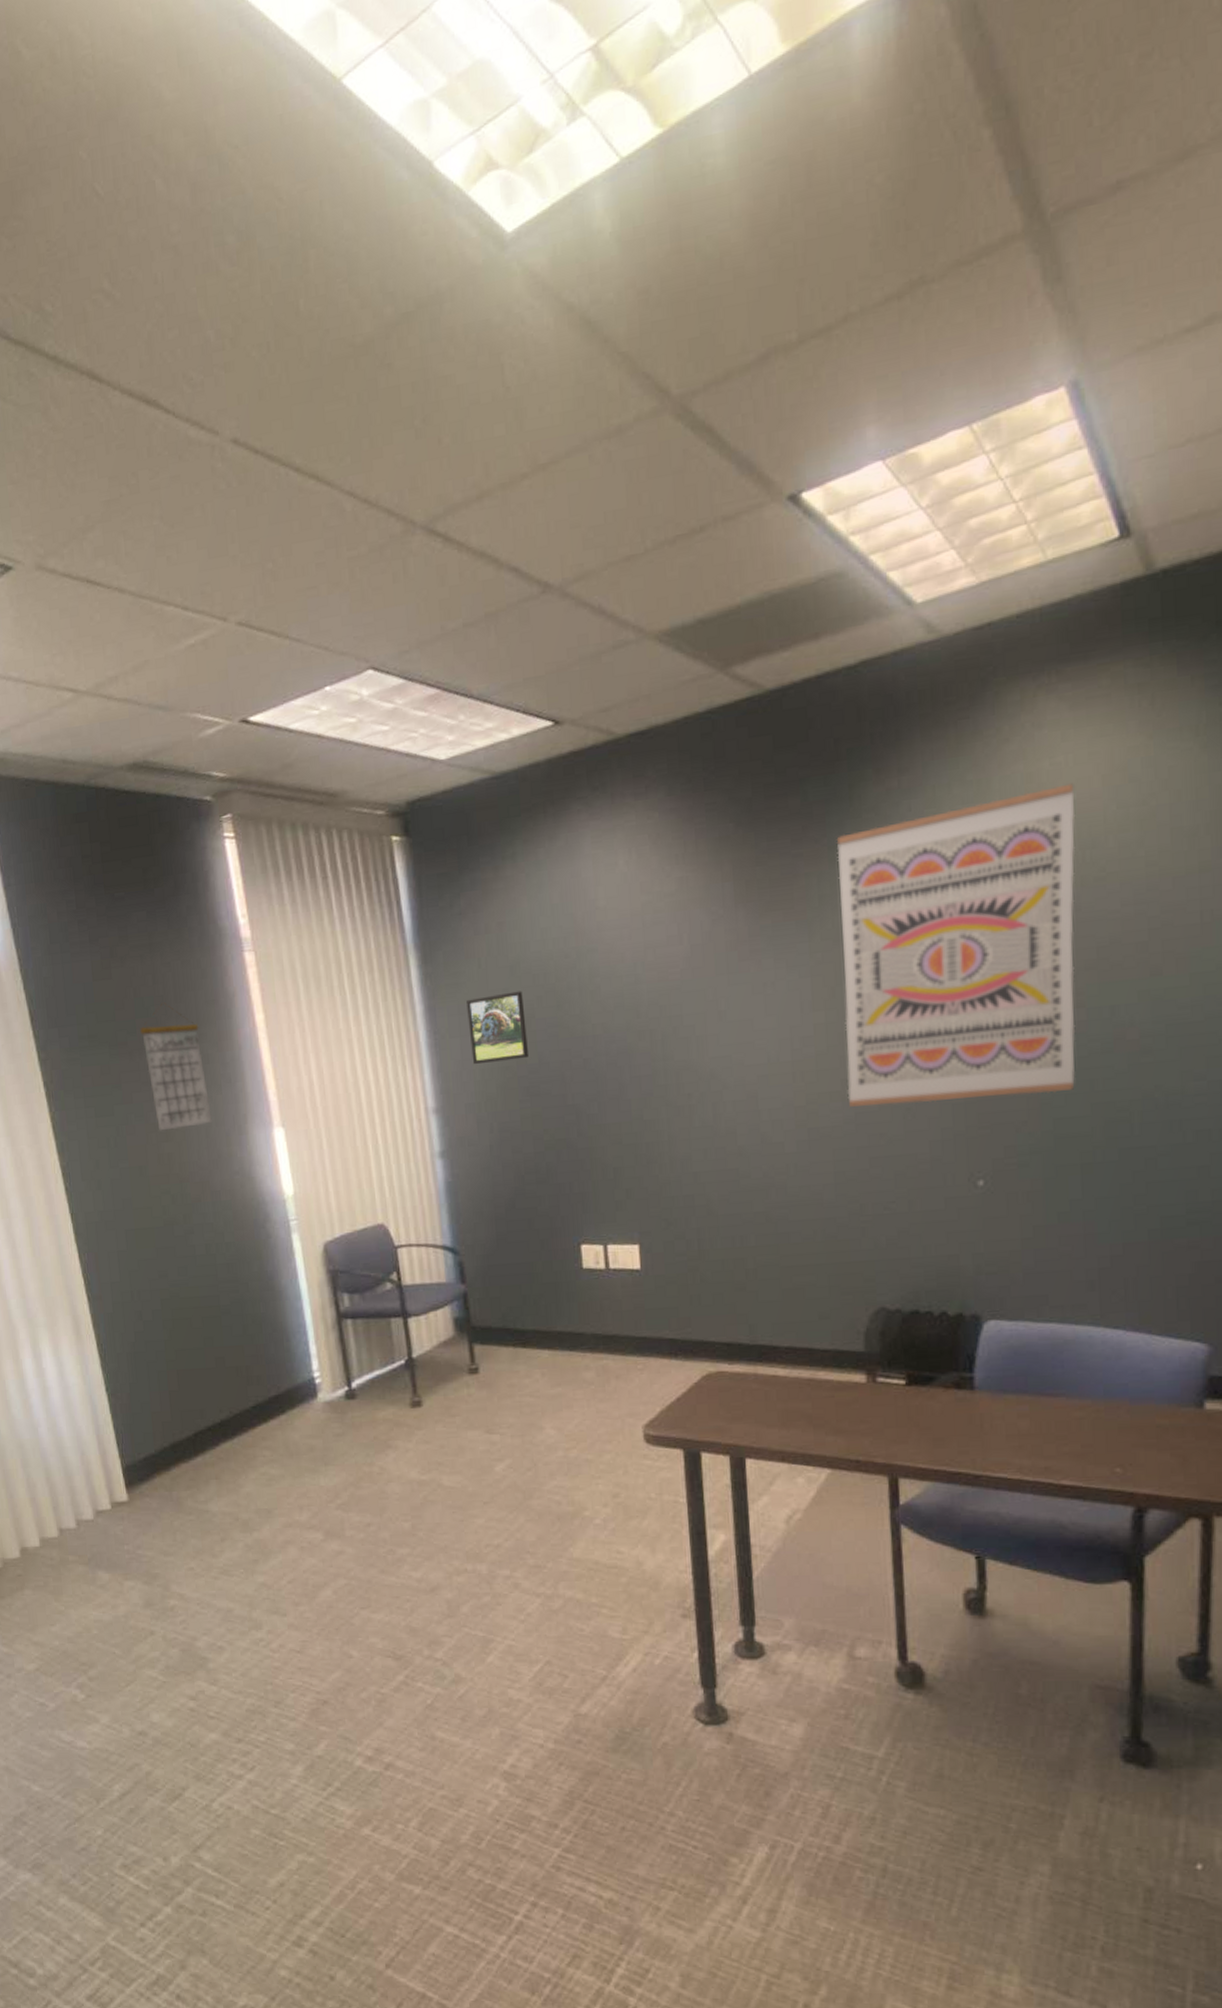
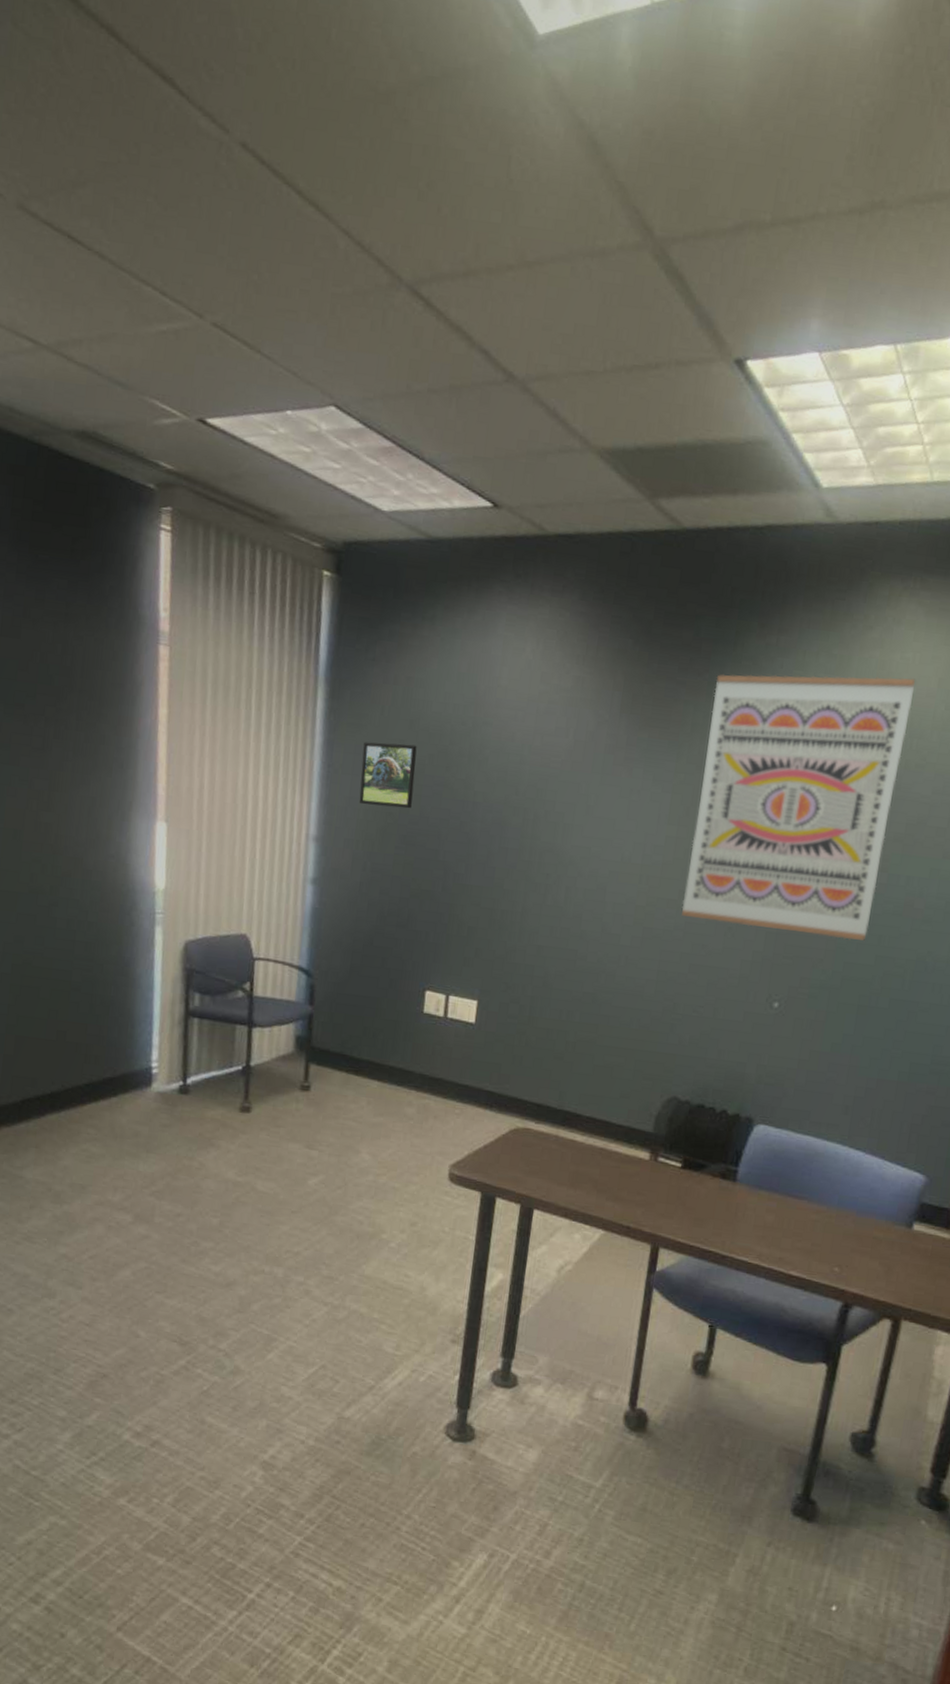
calendar: present [140,1002,213,1131] -> none [40,674,101,803]

